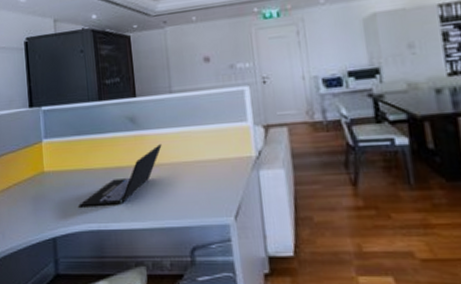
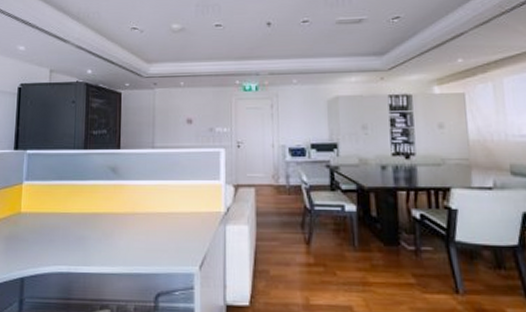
laptop: present [79,144,162,208] -> none [51,195,139,250]

